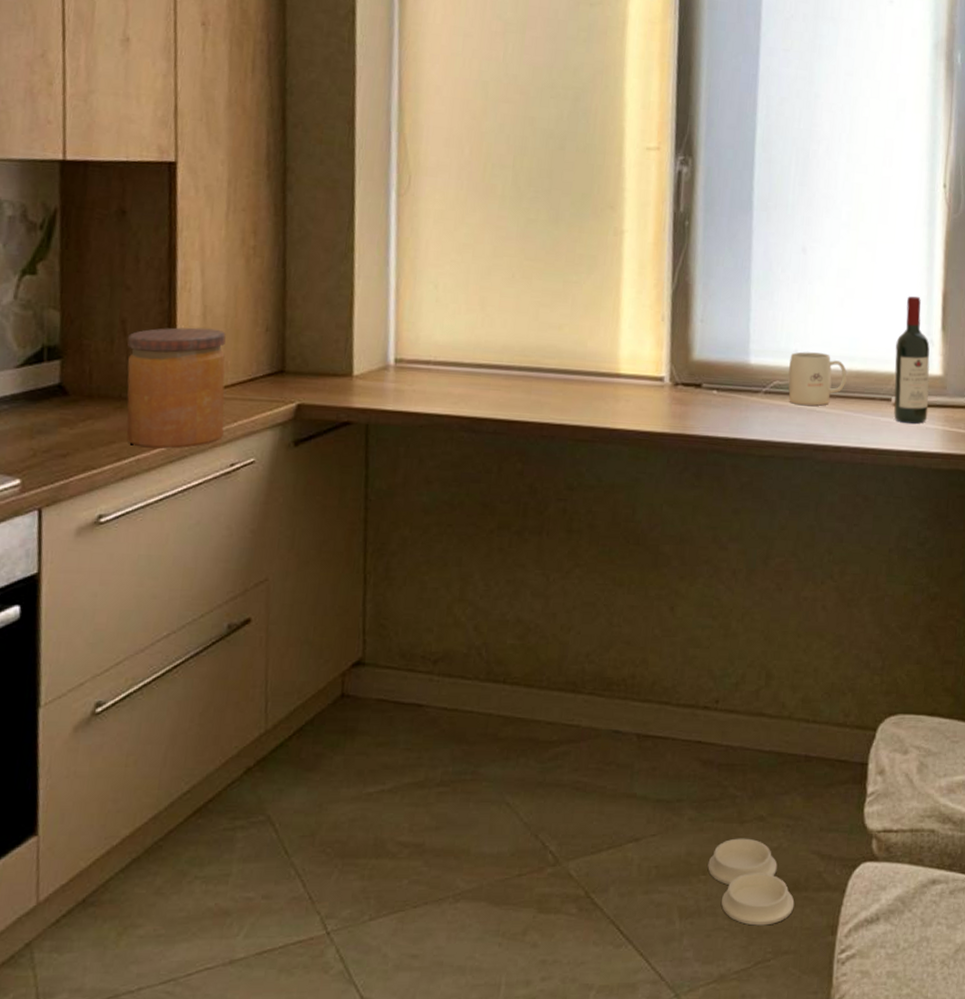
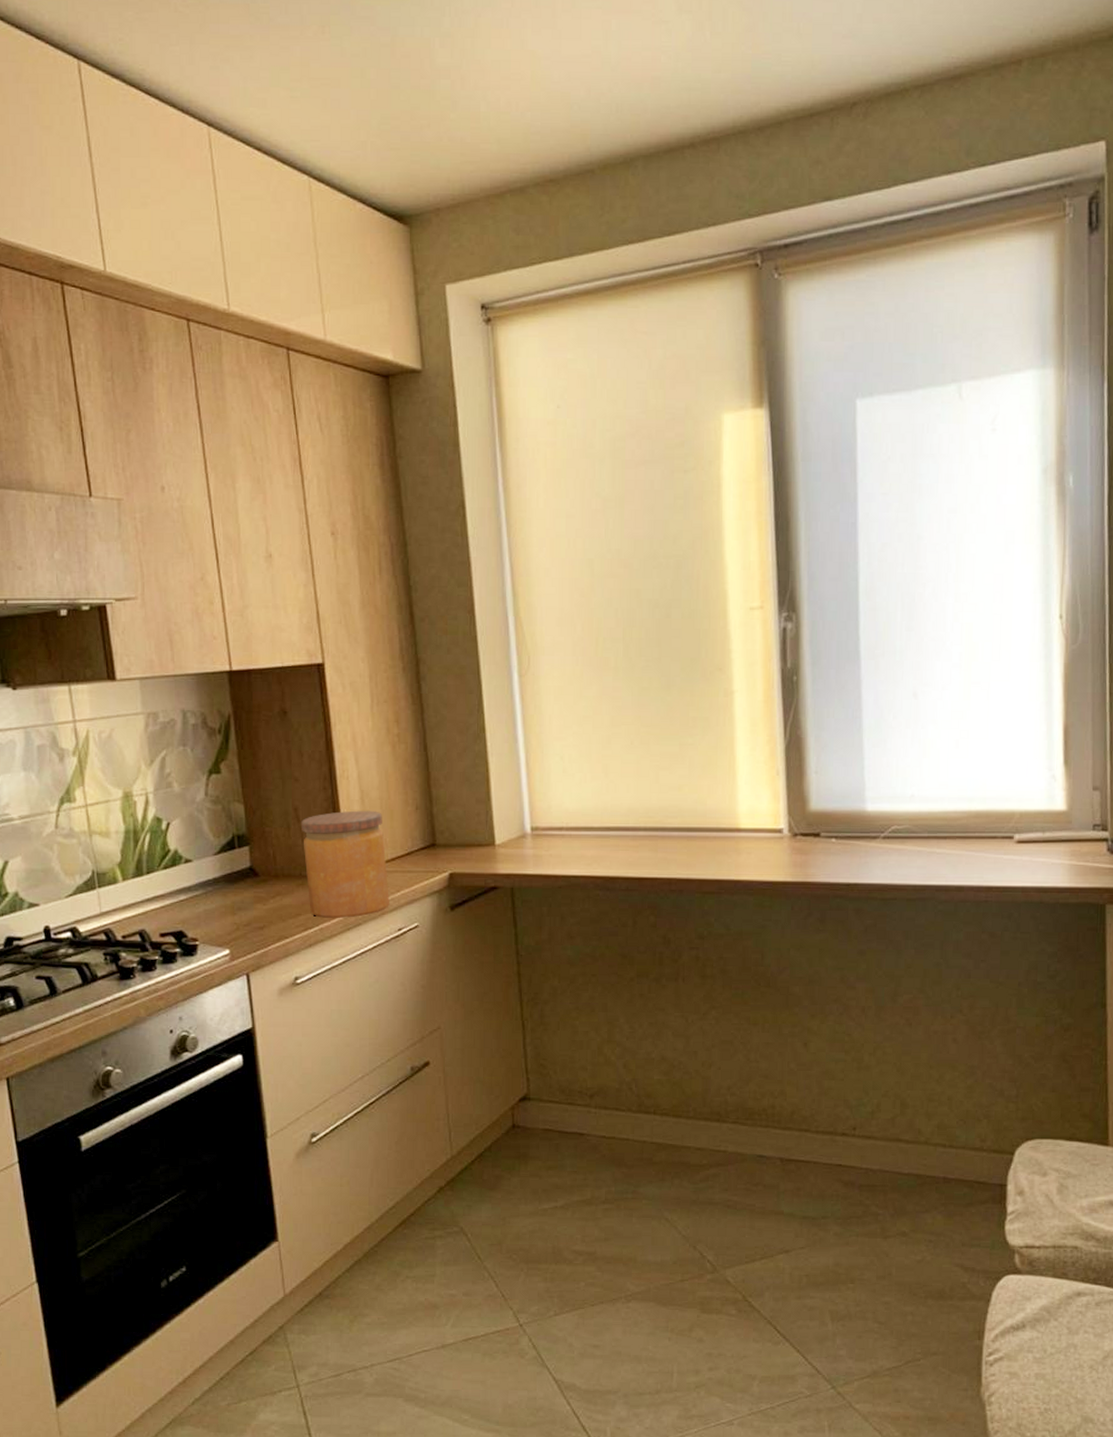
pet bowl: present [707,838,795,926] -> none [855,1251,941,1329]
mug: present [788,351,847,406] -> none [906,796,967,849]
wine bottle: present [893,296,930,424] -> none [1015,732,1053,859]

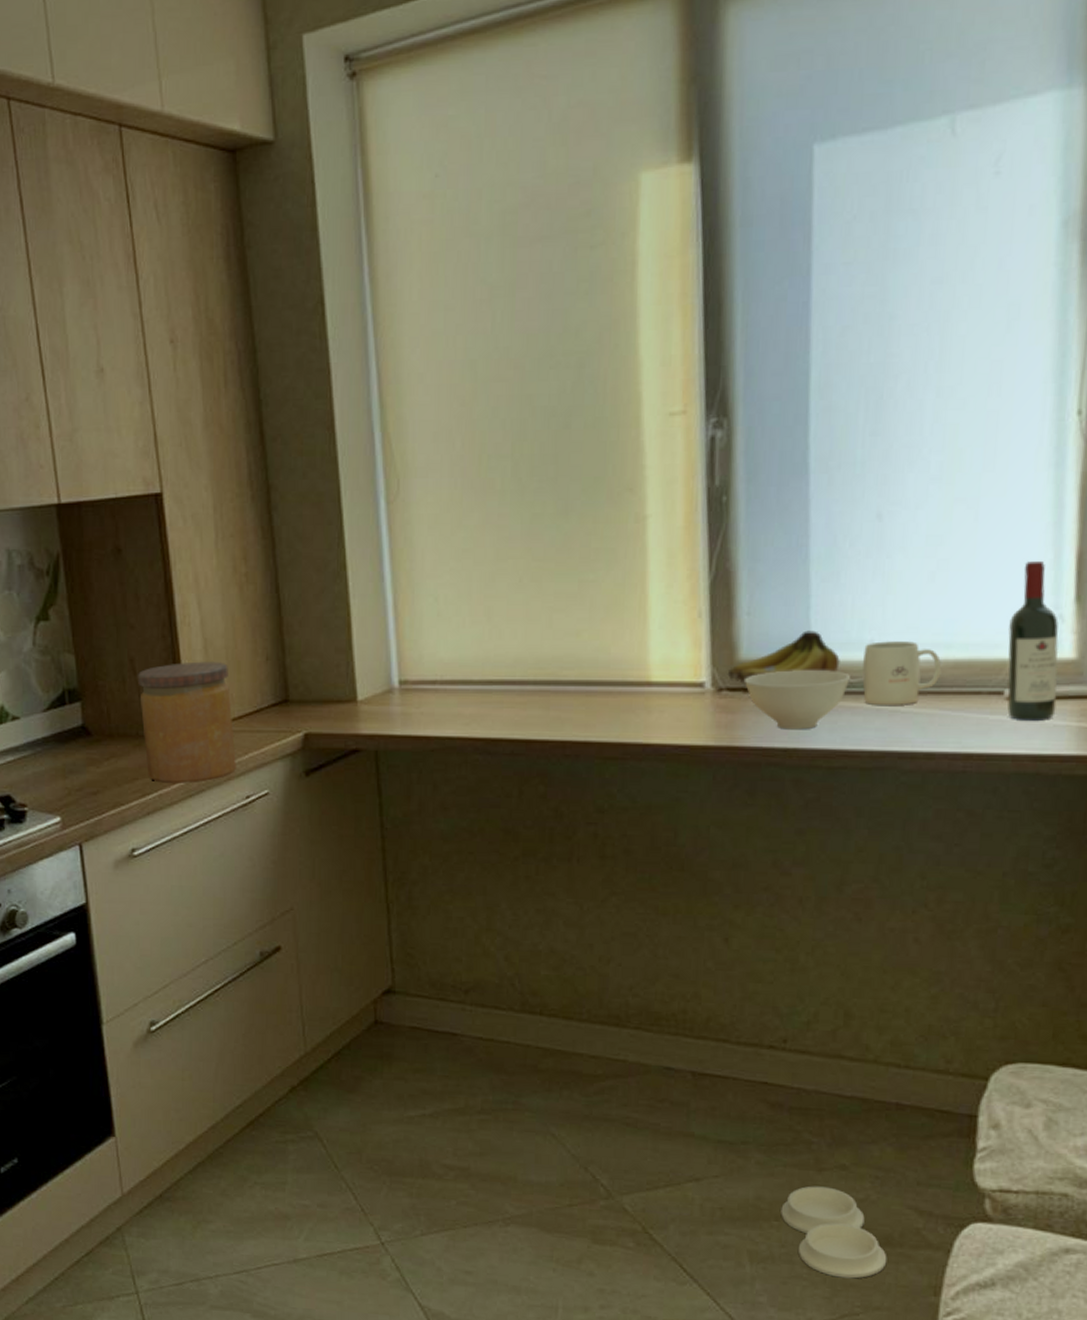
fruit: none [800,786,889,829] -> present [727,630,840,683]
bowl: none [813,819,898,868] -> present [743,670,851,730]
pet bowl: none [855,1251,941,1329] -> present [781,1186,887,1279]
mug: none [906,796,967,849] -> present [862,641,942,707]
wine bottle: none [1015,732,1053,859] -> present [1007,560,1059,720]

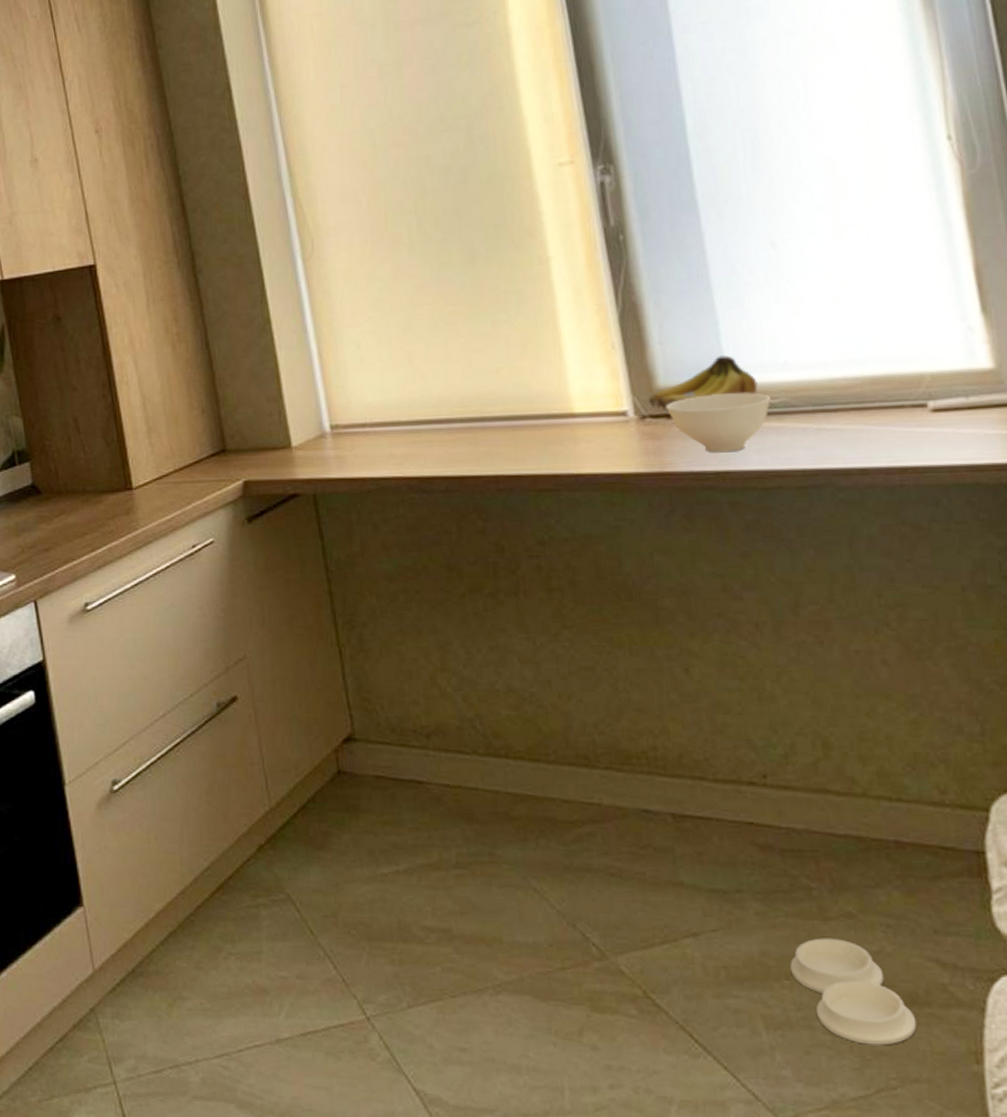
jar: present [138,661,236,784] -> none [82,417,181,537]
mug: present [862,641,942,707] -> none [779,360,861,425]
wine bottle: present [1007,560,1059,720] -> none [919,276,984,431]

